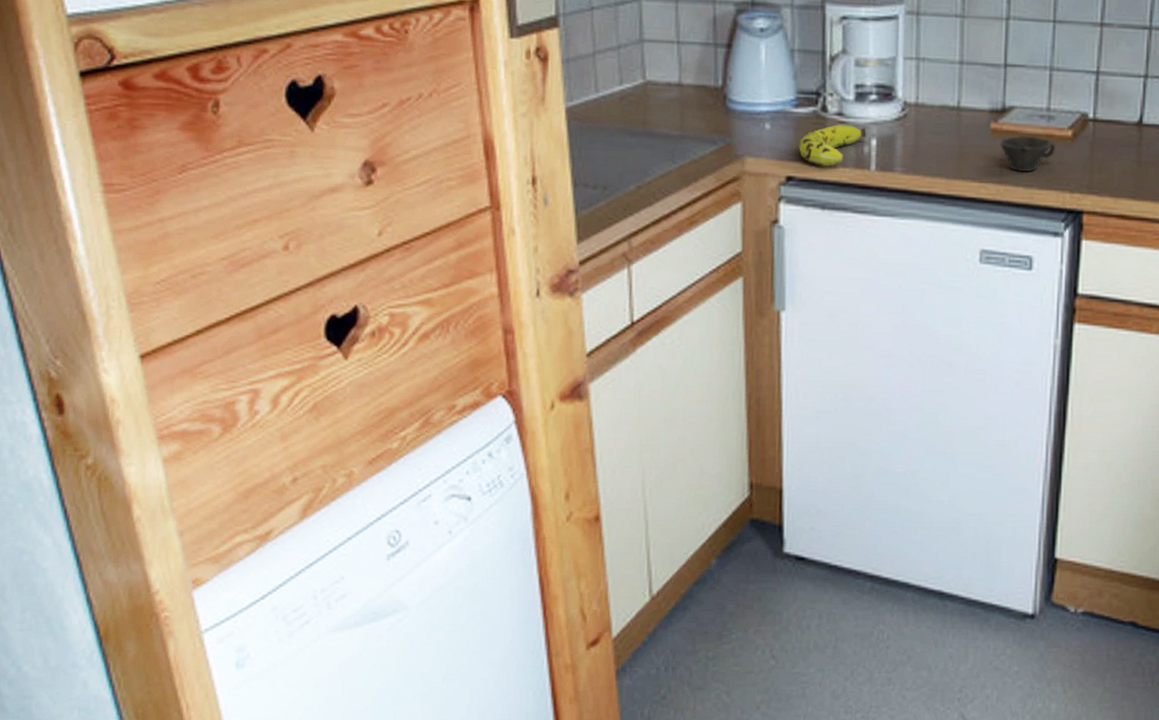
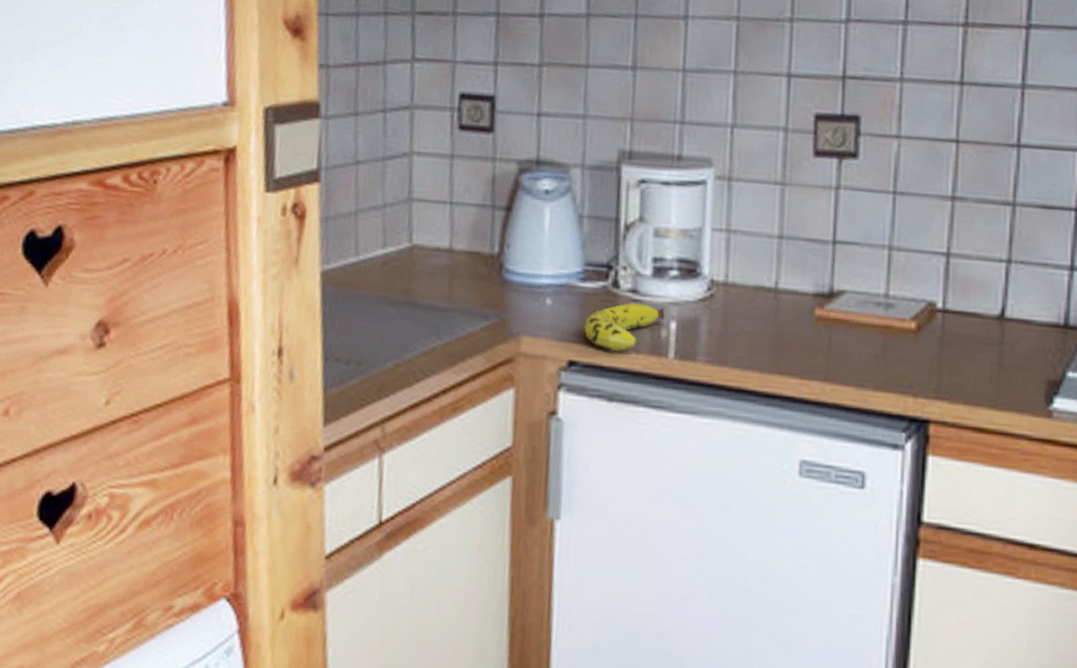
cup: present [1000,135,1056,172] -> none [826,325,896,369]

